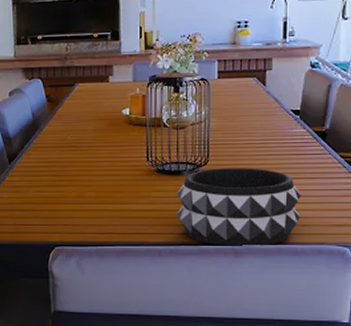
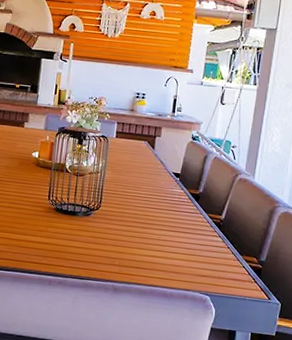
decorative bowl: present [177,168,302,247] -> none [68,213,175,287]

